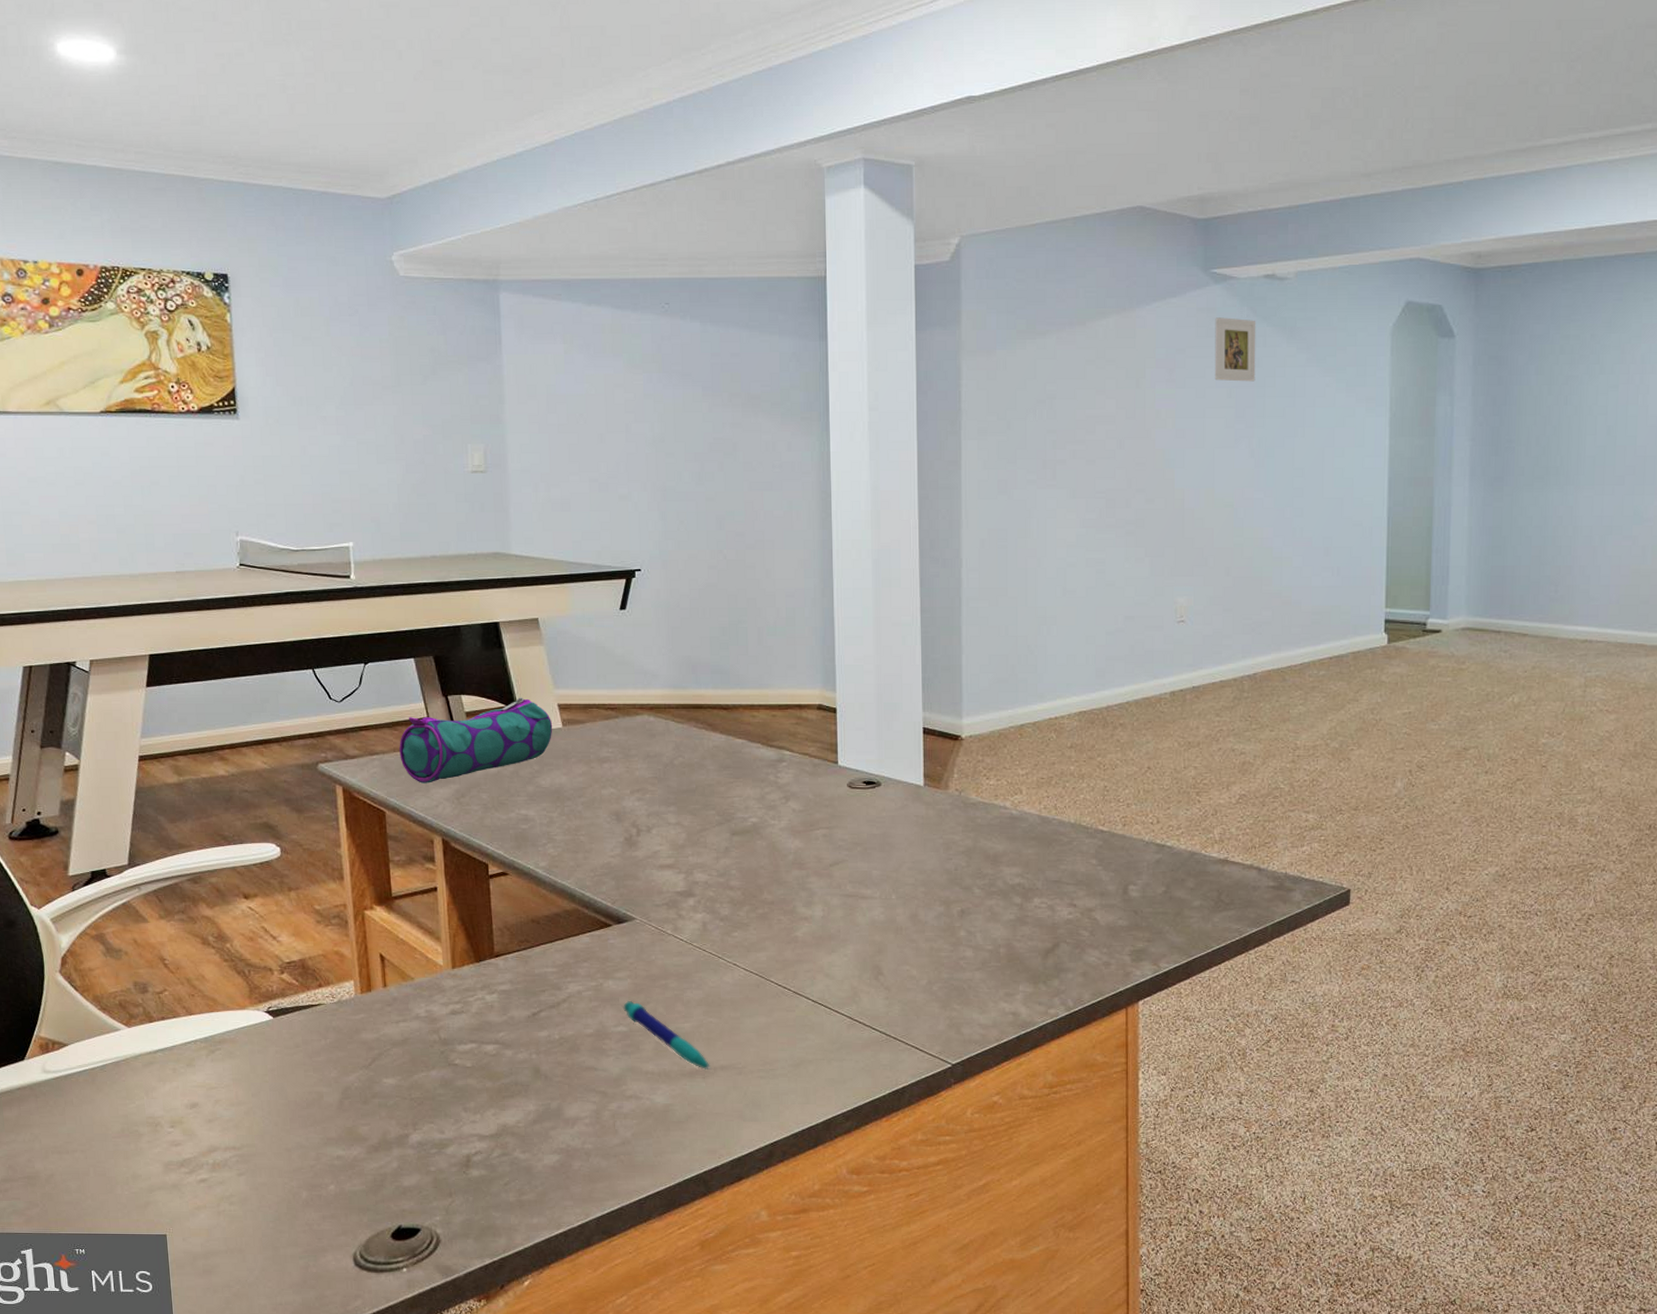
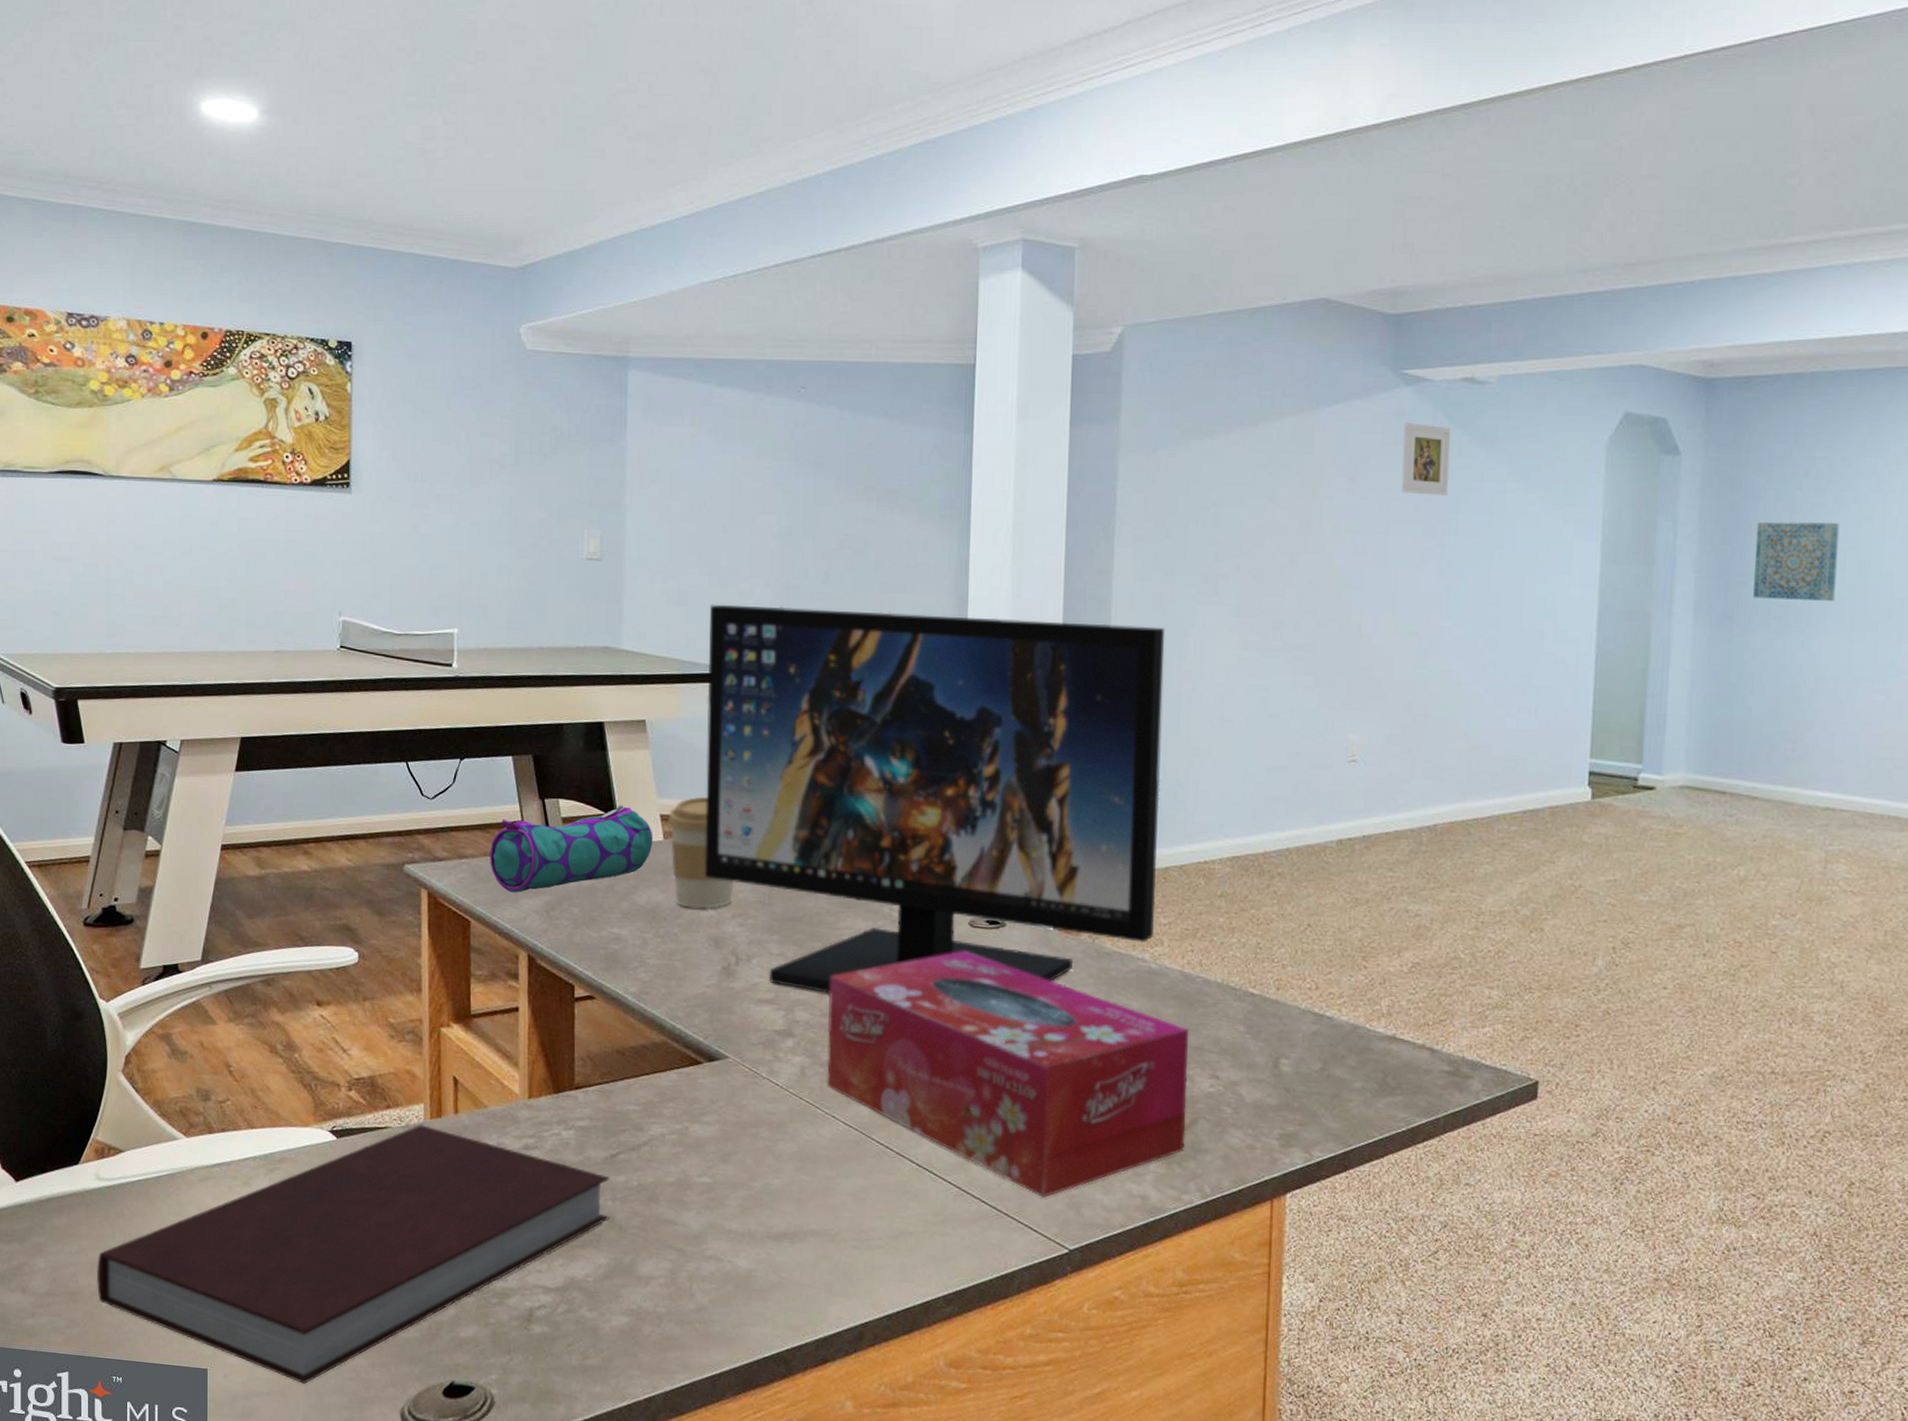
notebook: none [50,1000,535,1240] -> present [96,1125,610,1384]
coffee cup: none [565,685,631,787] -> present [667,796,734,909]
computer monitor: none [592,508,1014,856] -> present [705,604,1165,994]
pen: present [623,1001,710,1069] -> none [709,1149,800,1234]
tissue box: none [723,809,1049,1021] -> present [827,950,1188,1198]
wall art: none [1520,393,1591,461] -> present [1753,522,1840,601]

